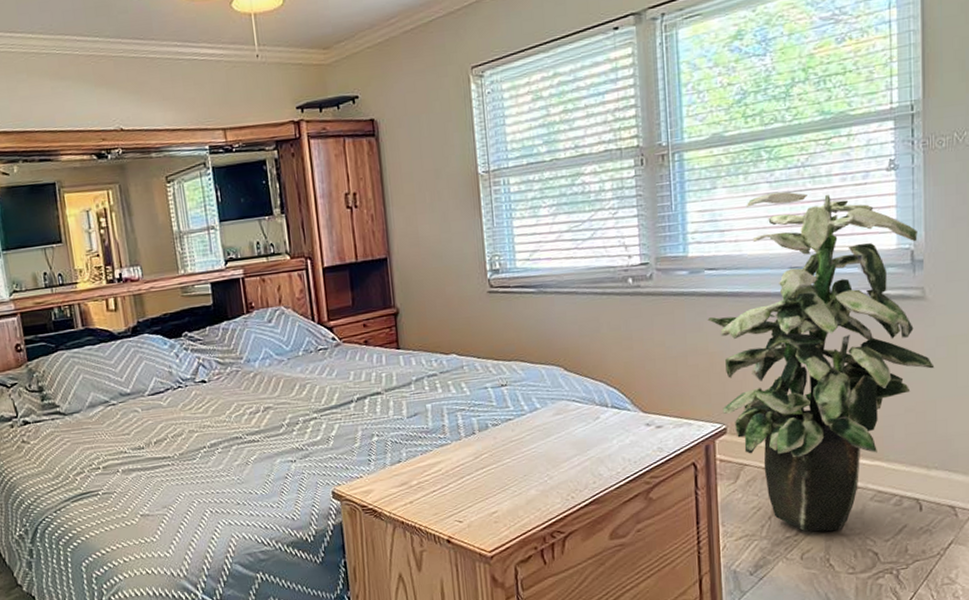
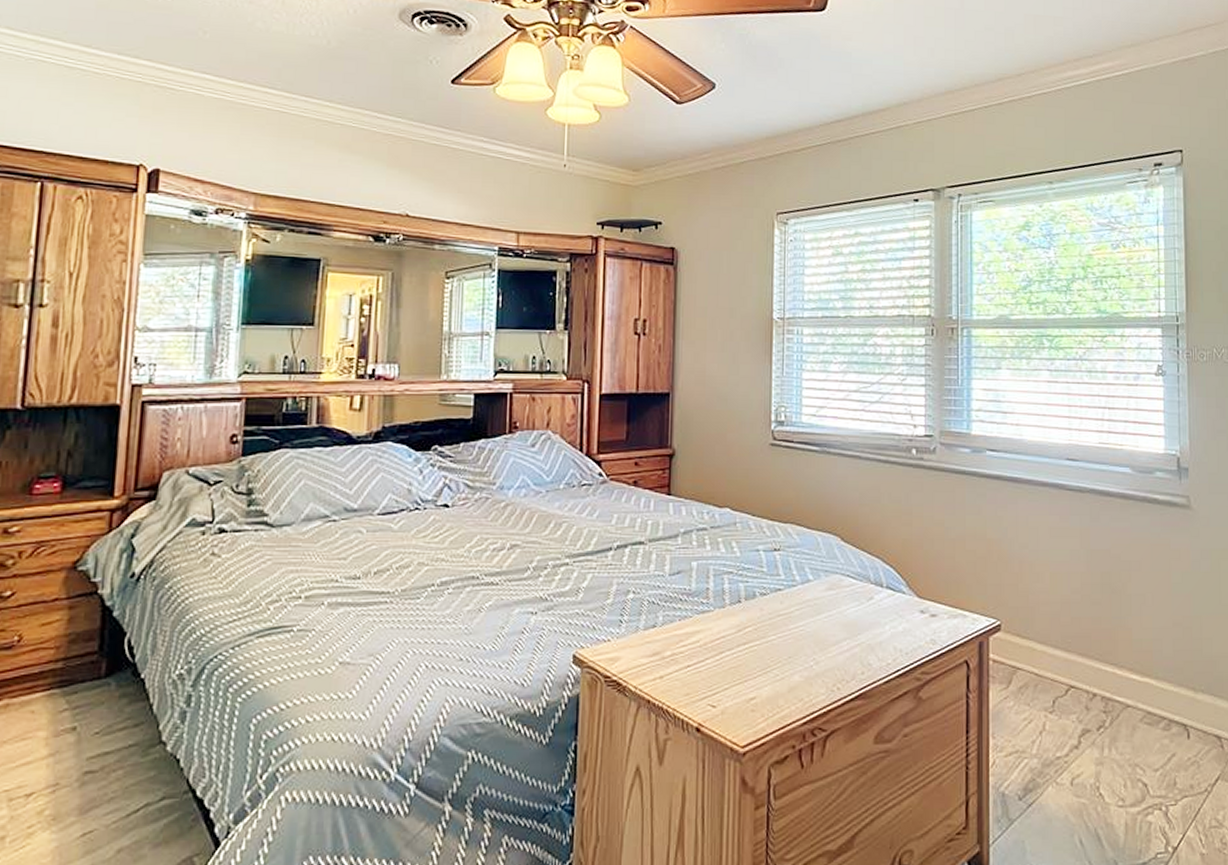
indoor plant: present [707,191,935,532] -> none [987,382,1200,755]

